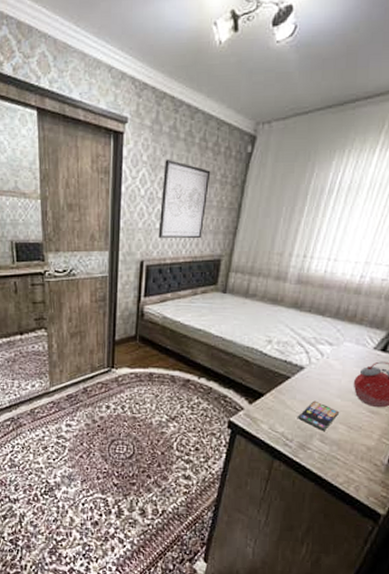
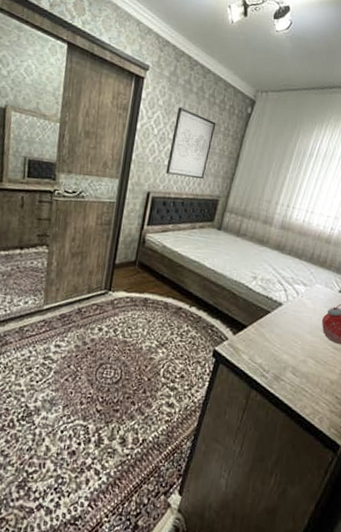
smartphone: present [297,400,340,432] -> none [273,335,310,365]

